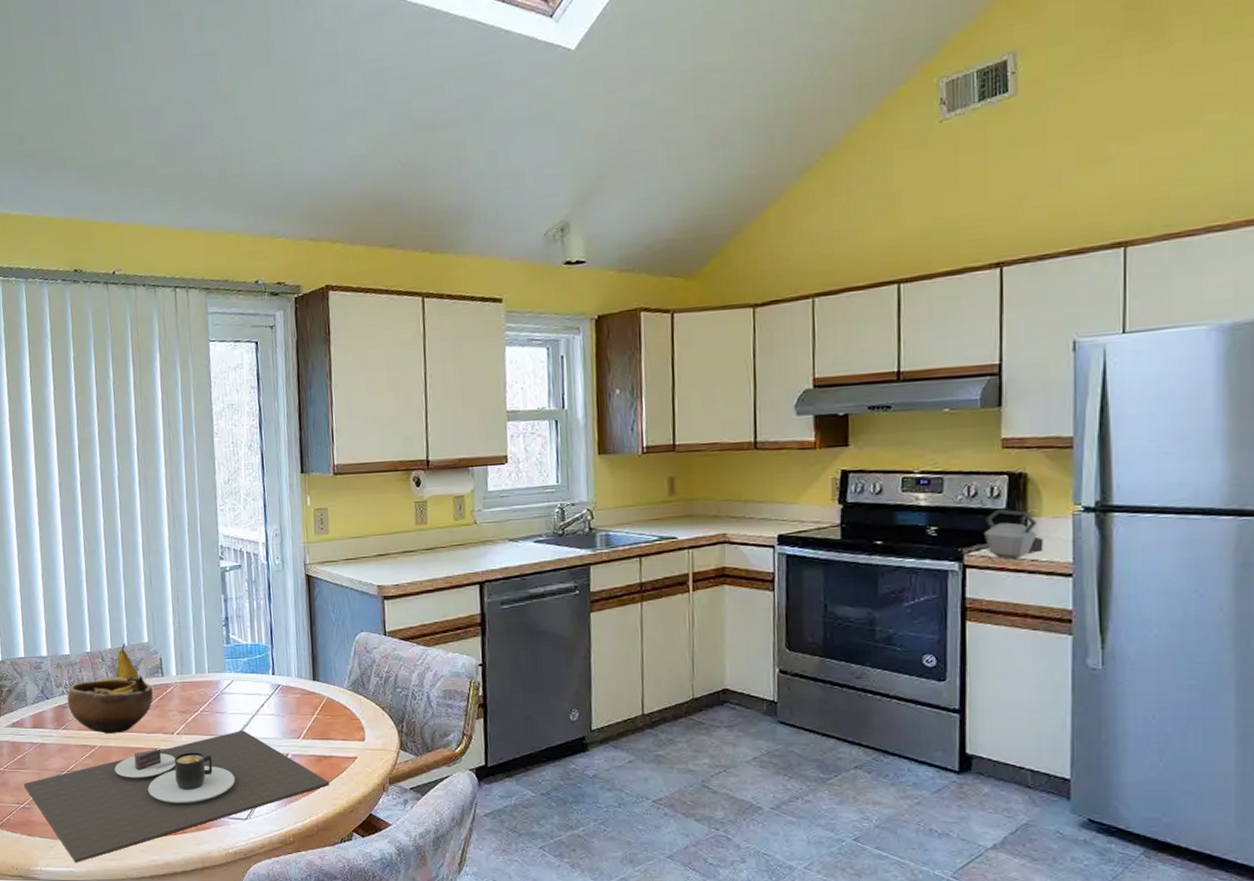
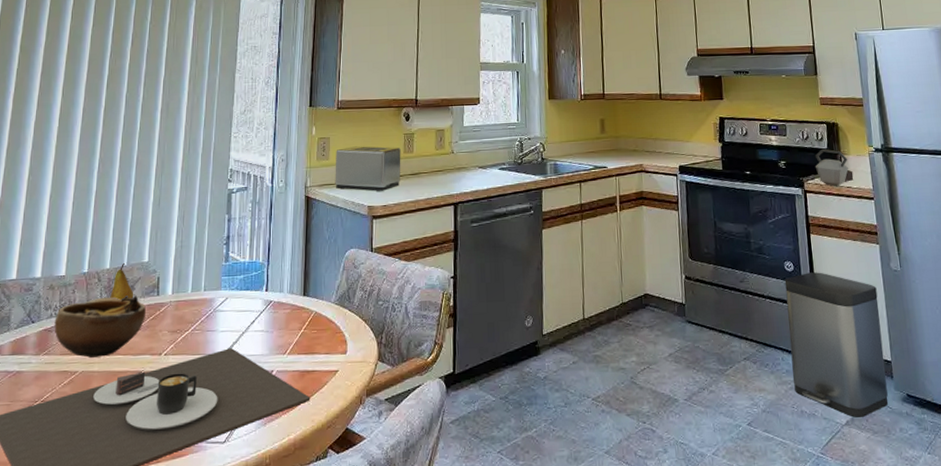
toaster: none [336,517,414,570] -> present [335,146,401,192]
pedal bin: none [921,668,1061,841] -> present [784,272,888,417]

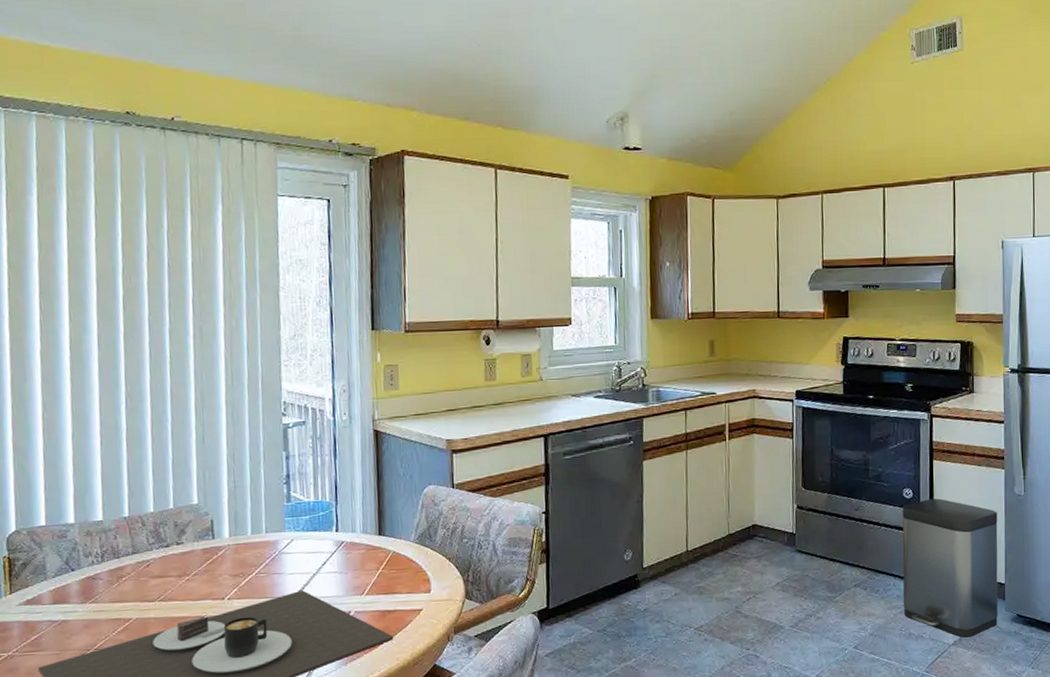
bowl: present [54,295,146,358] -> none [97,539,202,604]
fruit: present [110,262,134,300] -> none [158,505,186,545]
toaster: present [335,146,401,192] -> none [406,373,483,424]
kettle: present [815,148,854,186] -> none [944,370,985,410]

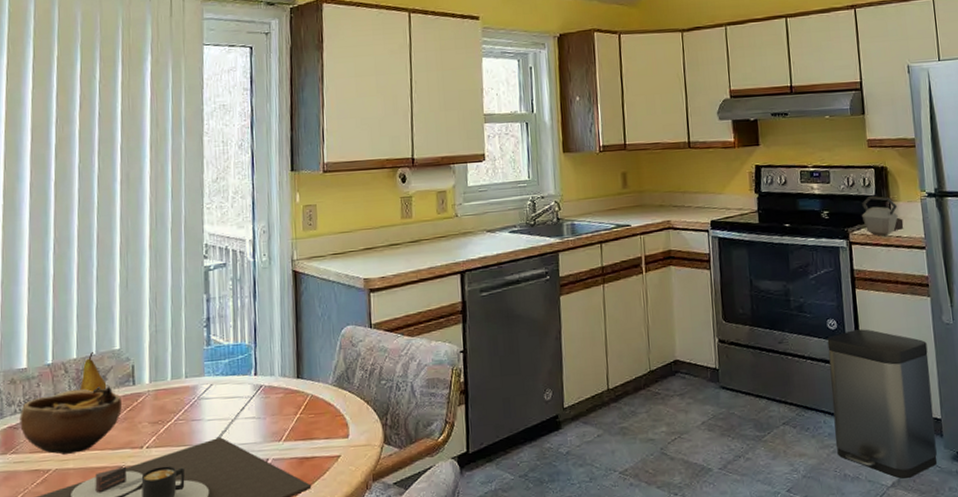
bowl: none [97,539,202,604] -> present [19,386,122,455]
fruit: none [158,505,186,545] -> present [80,351,107,392]
kettle: none [944,370,985,410] -> present [861,195,904,236]

